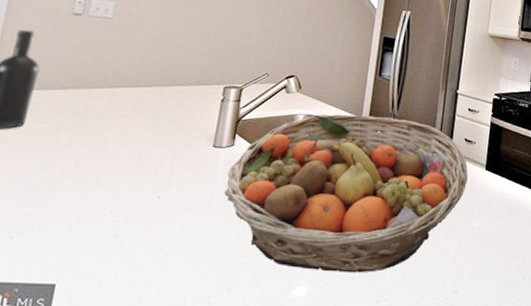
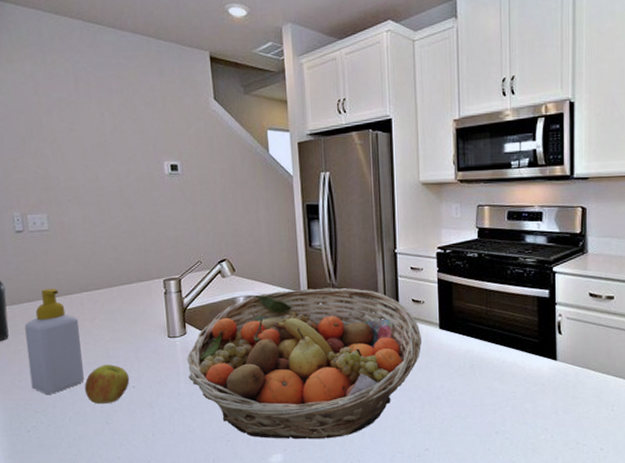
soap bottle: none [33,77,116,196] -> present [25,288,84,394]
apple: none [98,168,157,213] -> present [84,364,130,404]

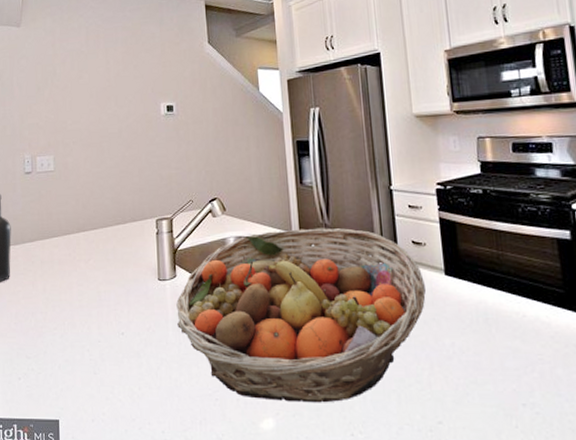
soap bottle: present [25,288,84,394] -> none [24,228,76,339]
apple: present [84,364,130,404] -> none [75,308,119,351]

